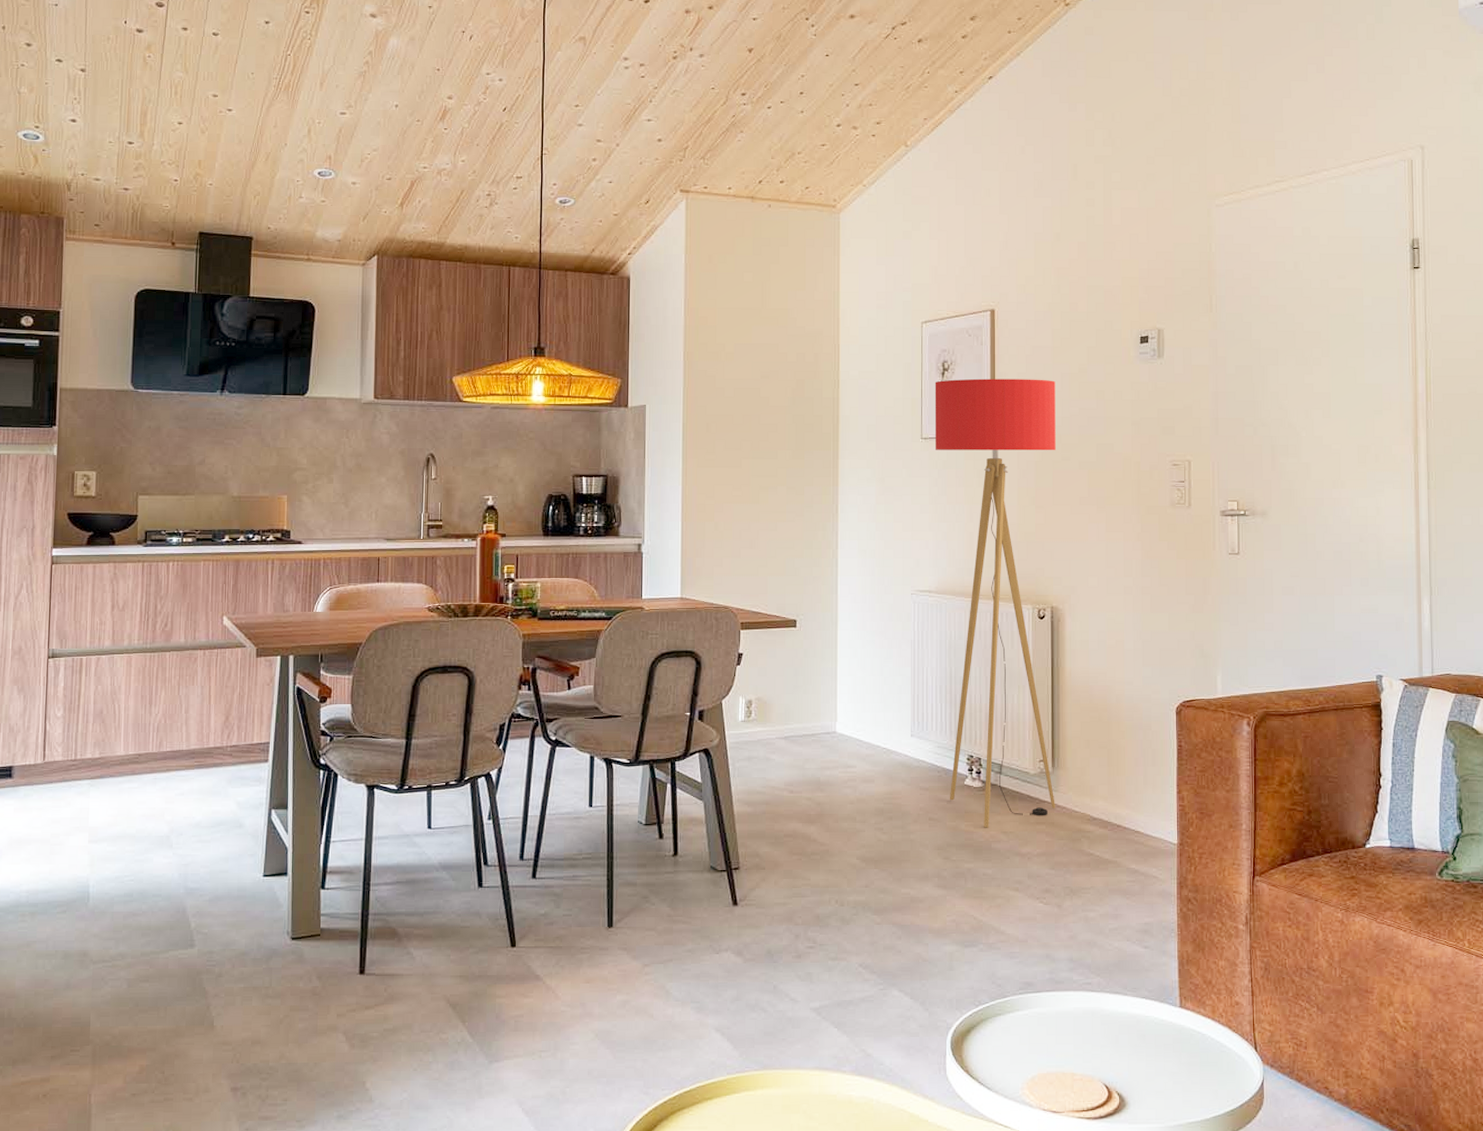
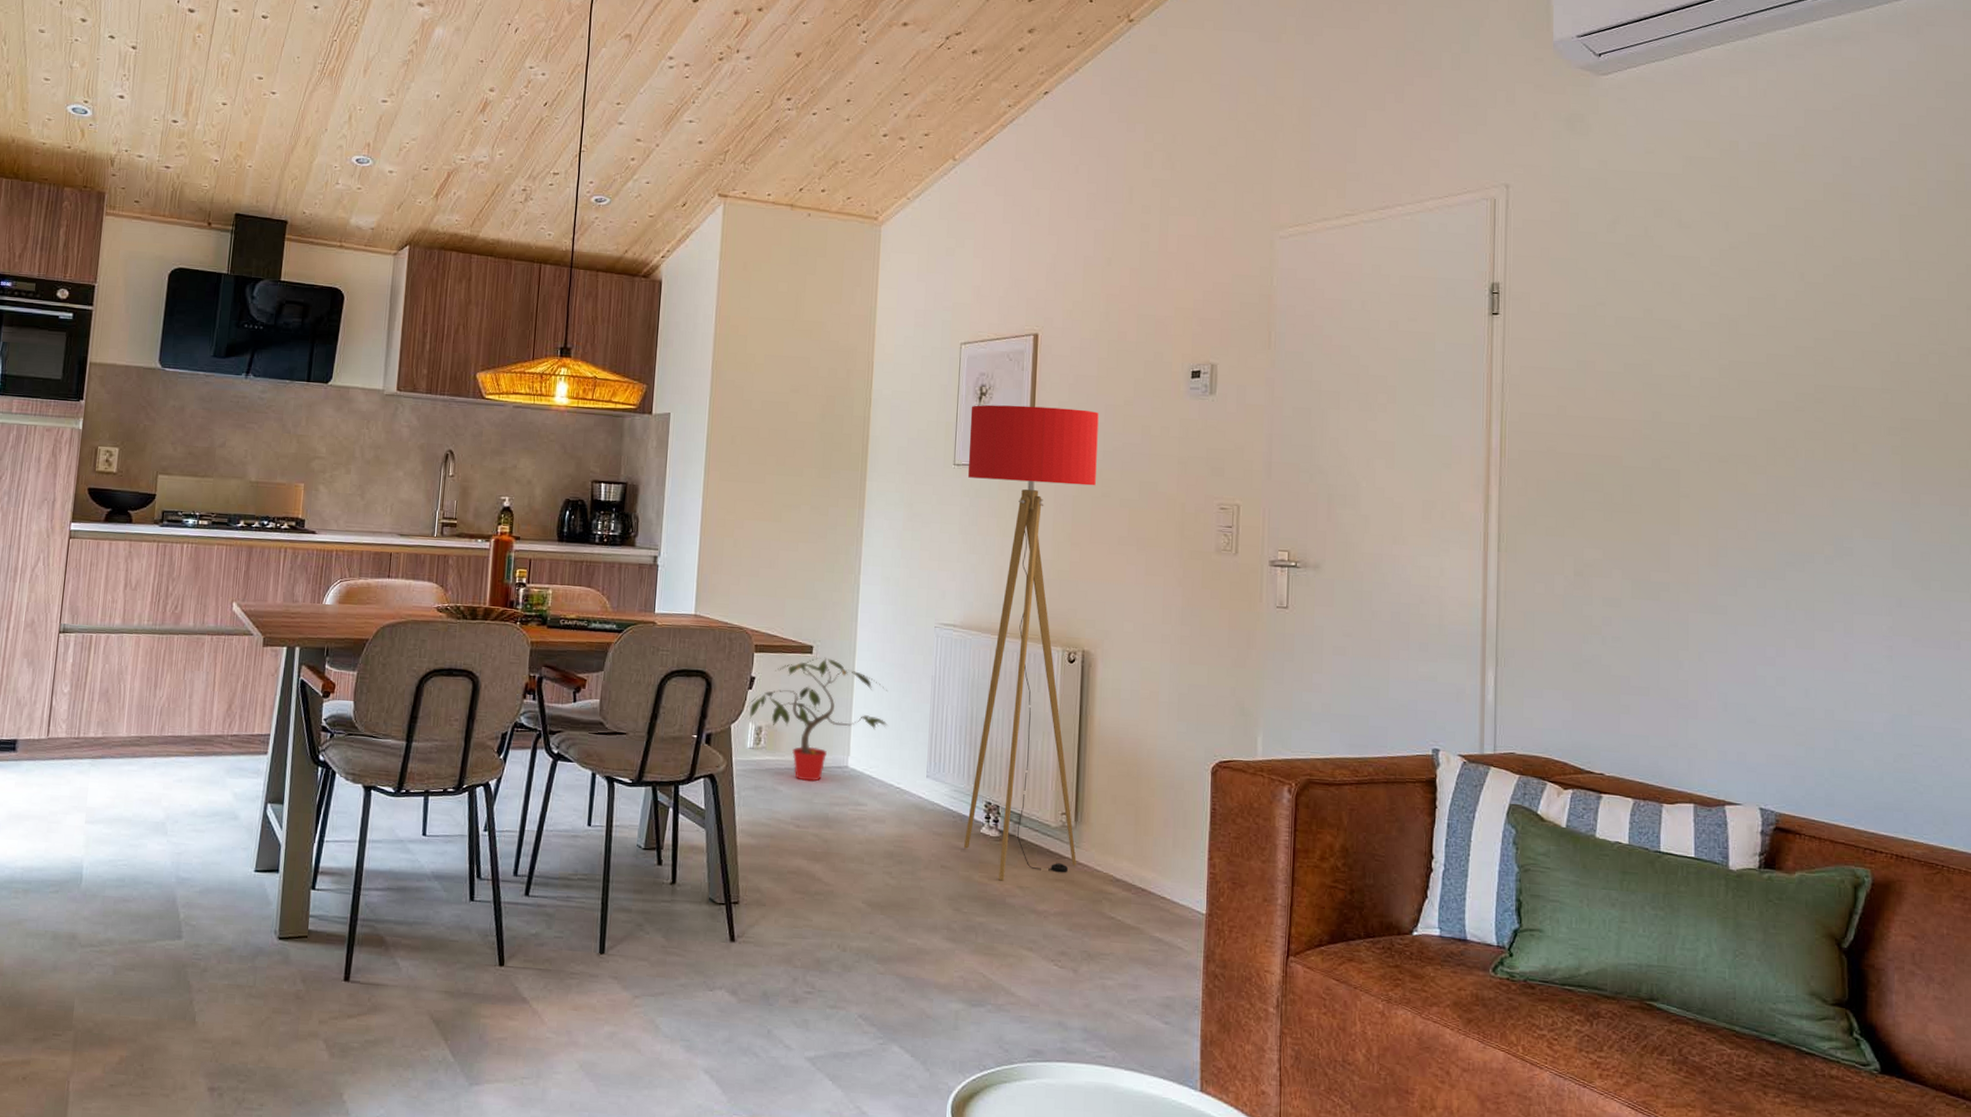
potted plant: none [736,630,873,748] -> present [747,657,889,782]

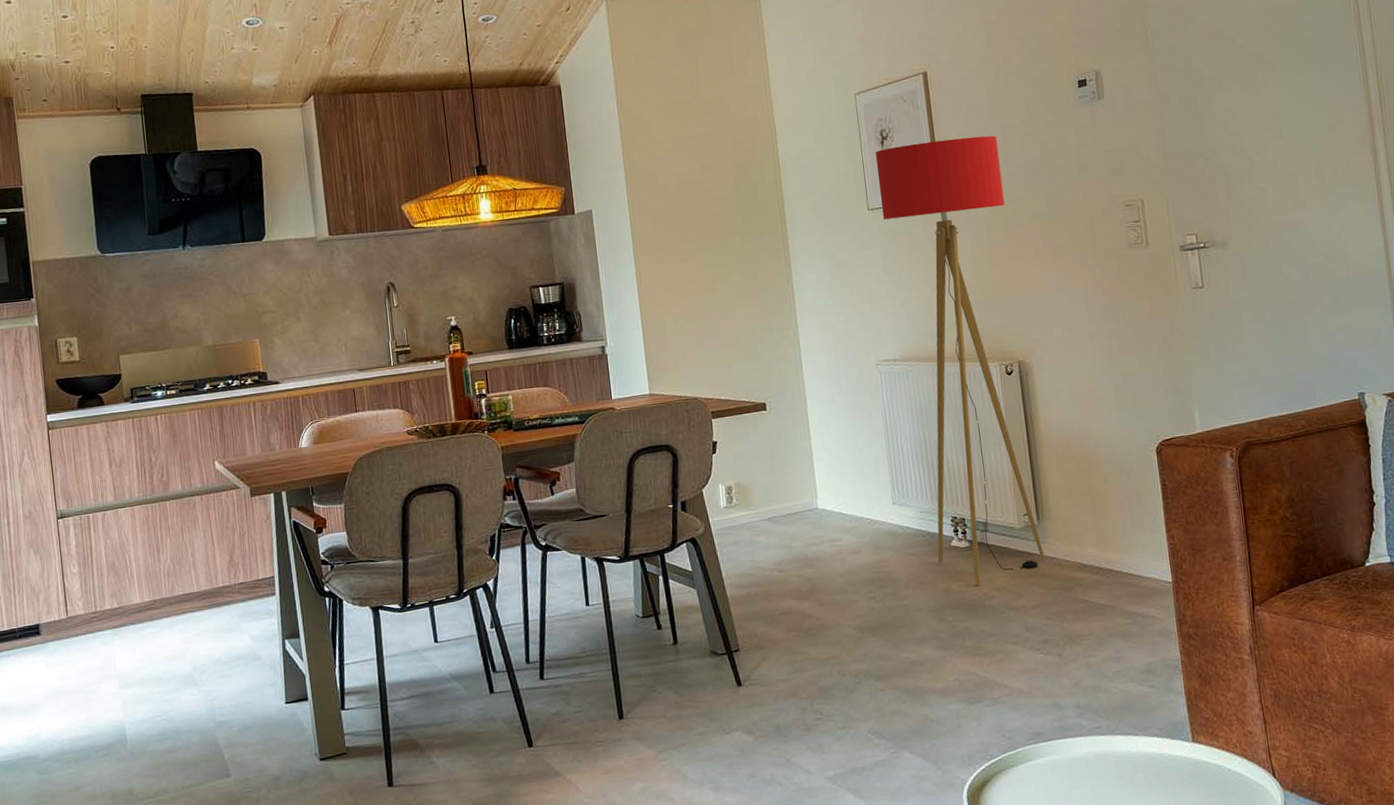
potted plant: present [747,657,889,782] -> none [714,411,849,529]

